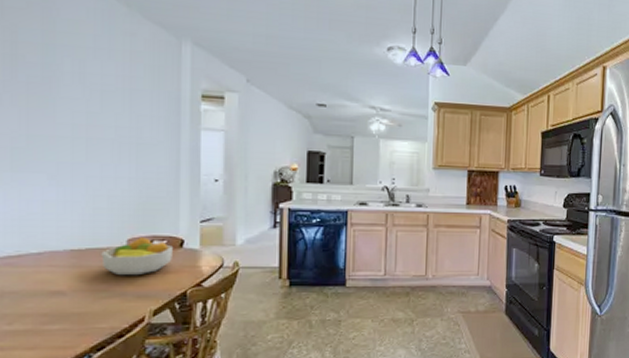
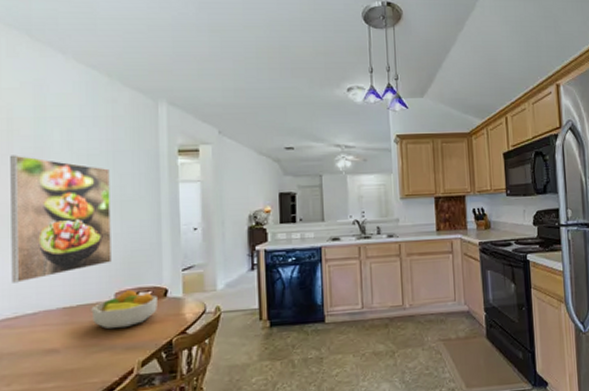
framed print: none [14,82,125,220] -> present [10,155,111,283]

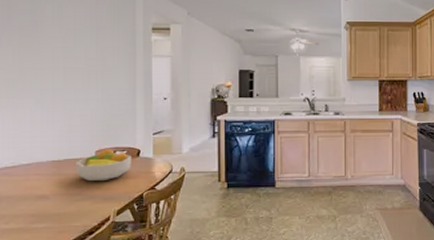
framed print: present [10,155,111,283] -> none [10,26,93,137]

